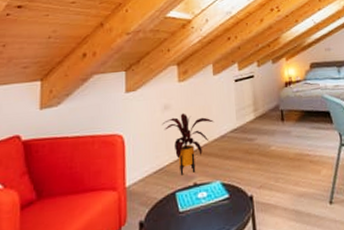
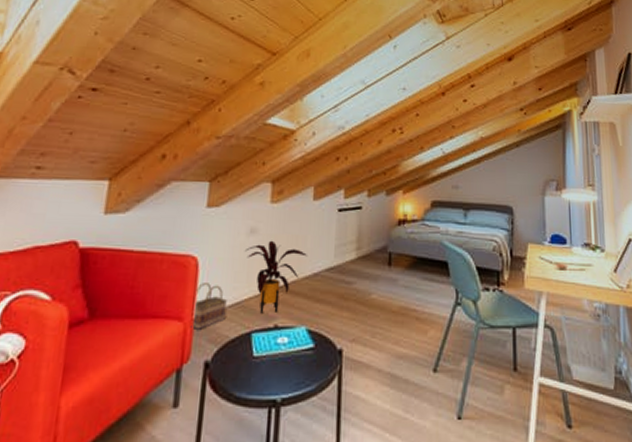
basket: none [123,155,152,196] -> present [190,283,227,330]

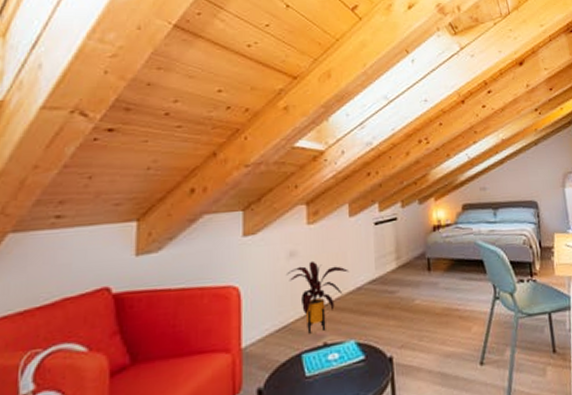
basket: present [190,283,227,330] -> none [239,311,274,359]

